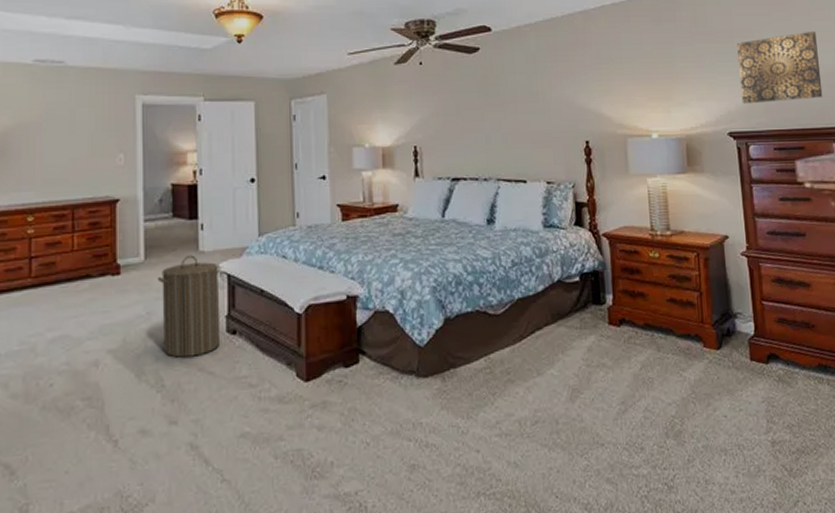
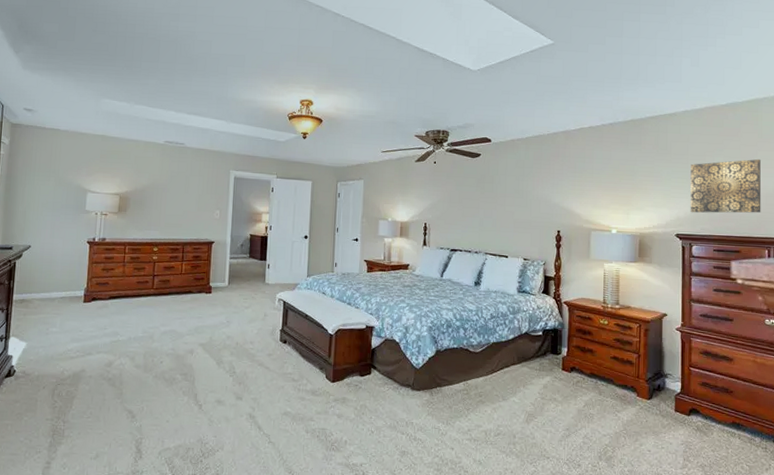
laundry hamper: present [157,255,221,358] -> none [235,285,280,355]

